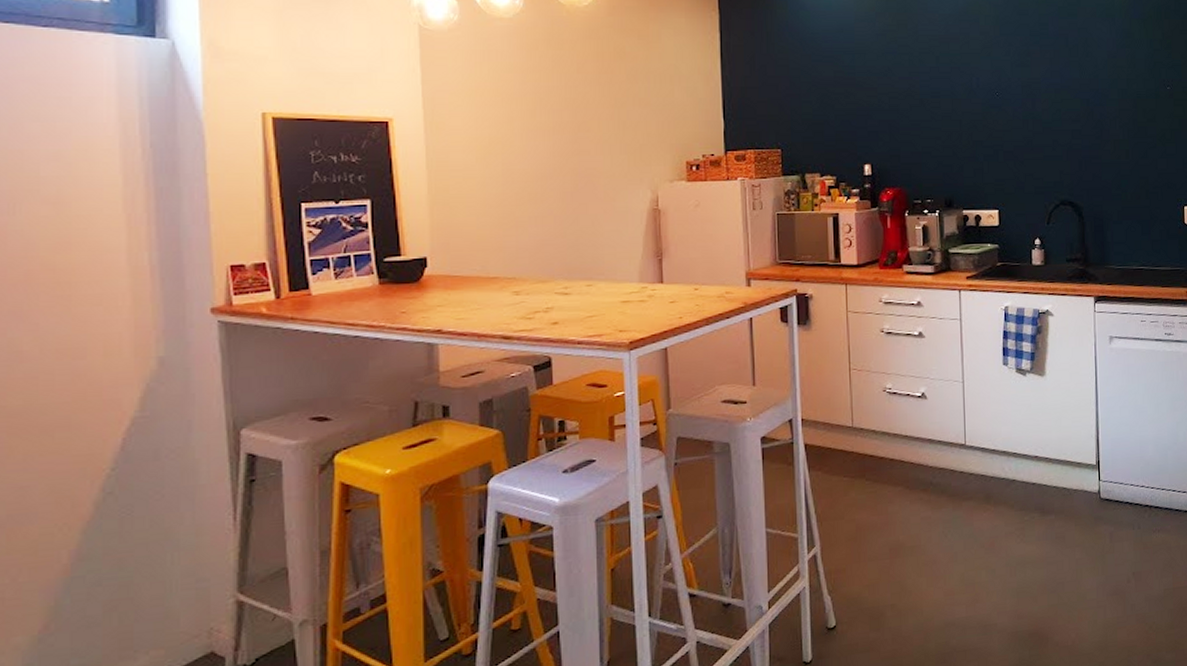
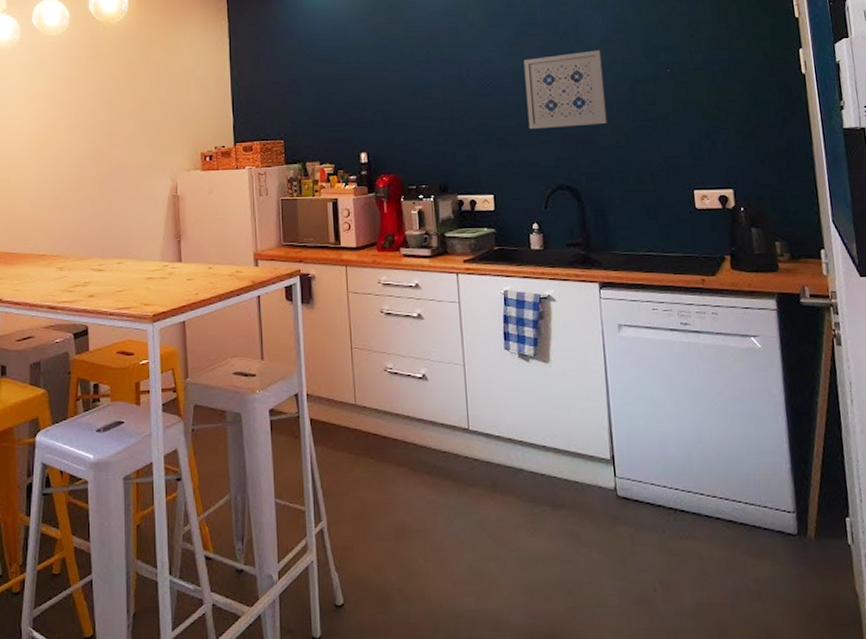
wall art: none [1033,64,1110,144] -> present [523,50,607,130]

